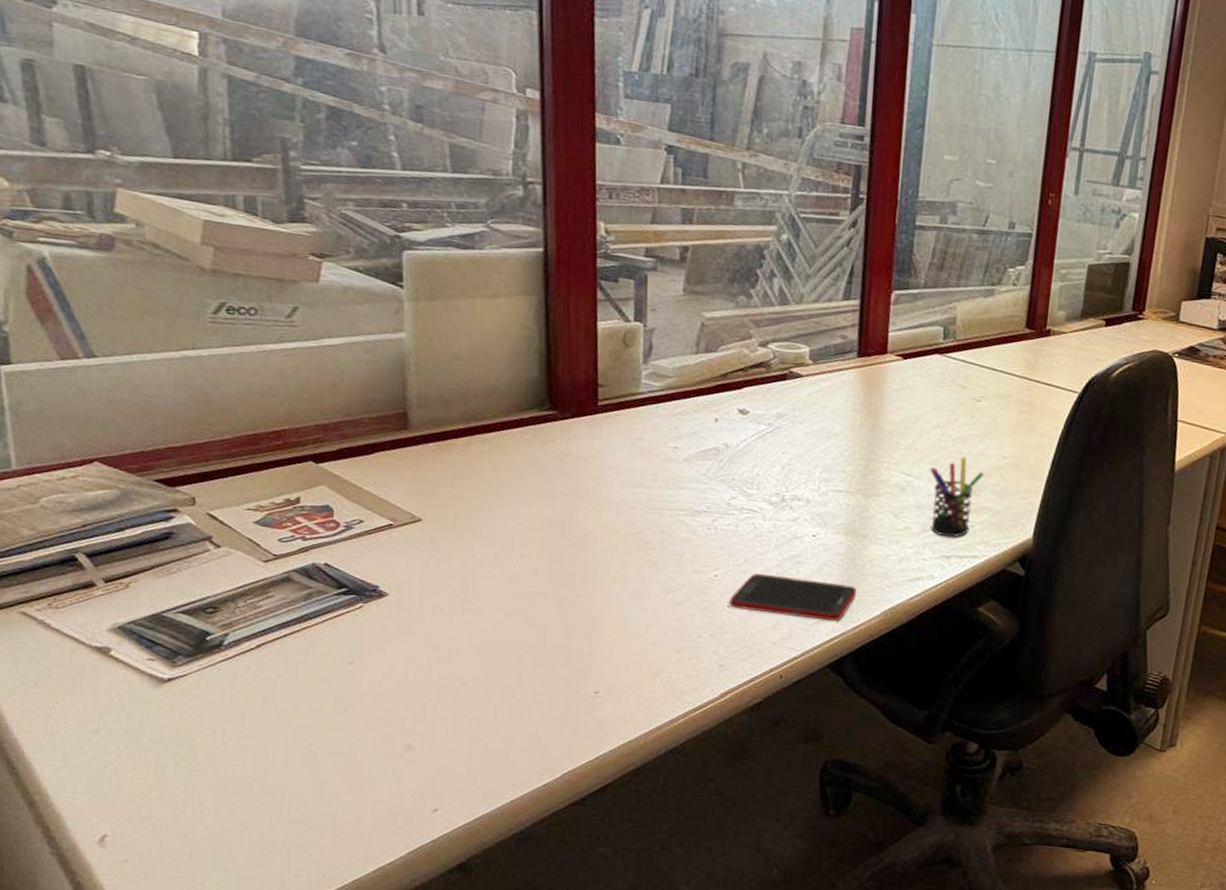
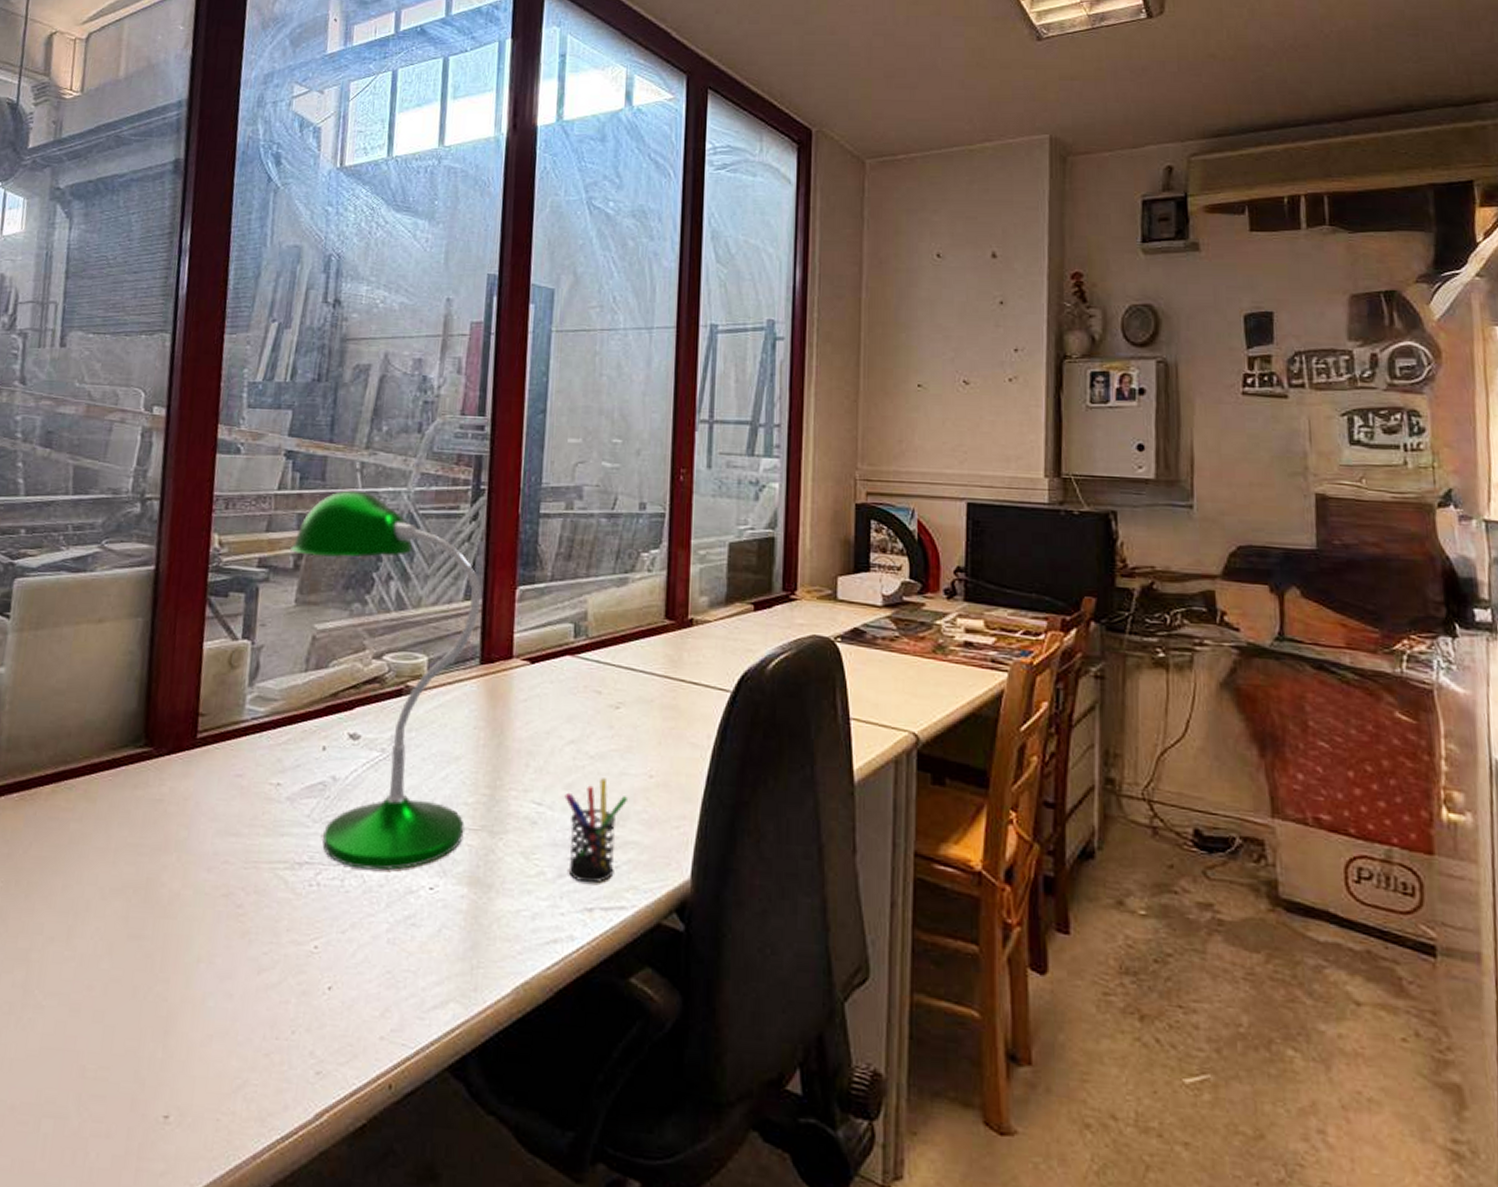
desk lamp: none [676,189,859,520] -> present [290,490,482,871]
cell phone: present [729,574,857,622] -> none [331,942,483,1005]

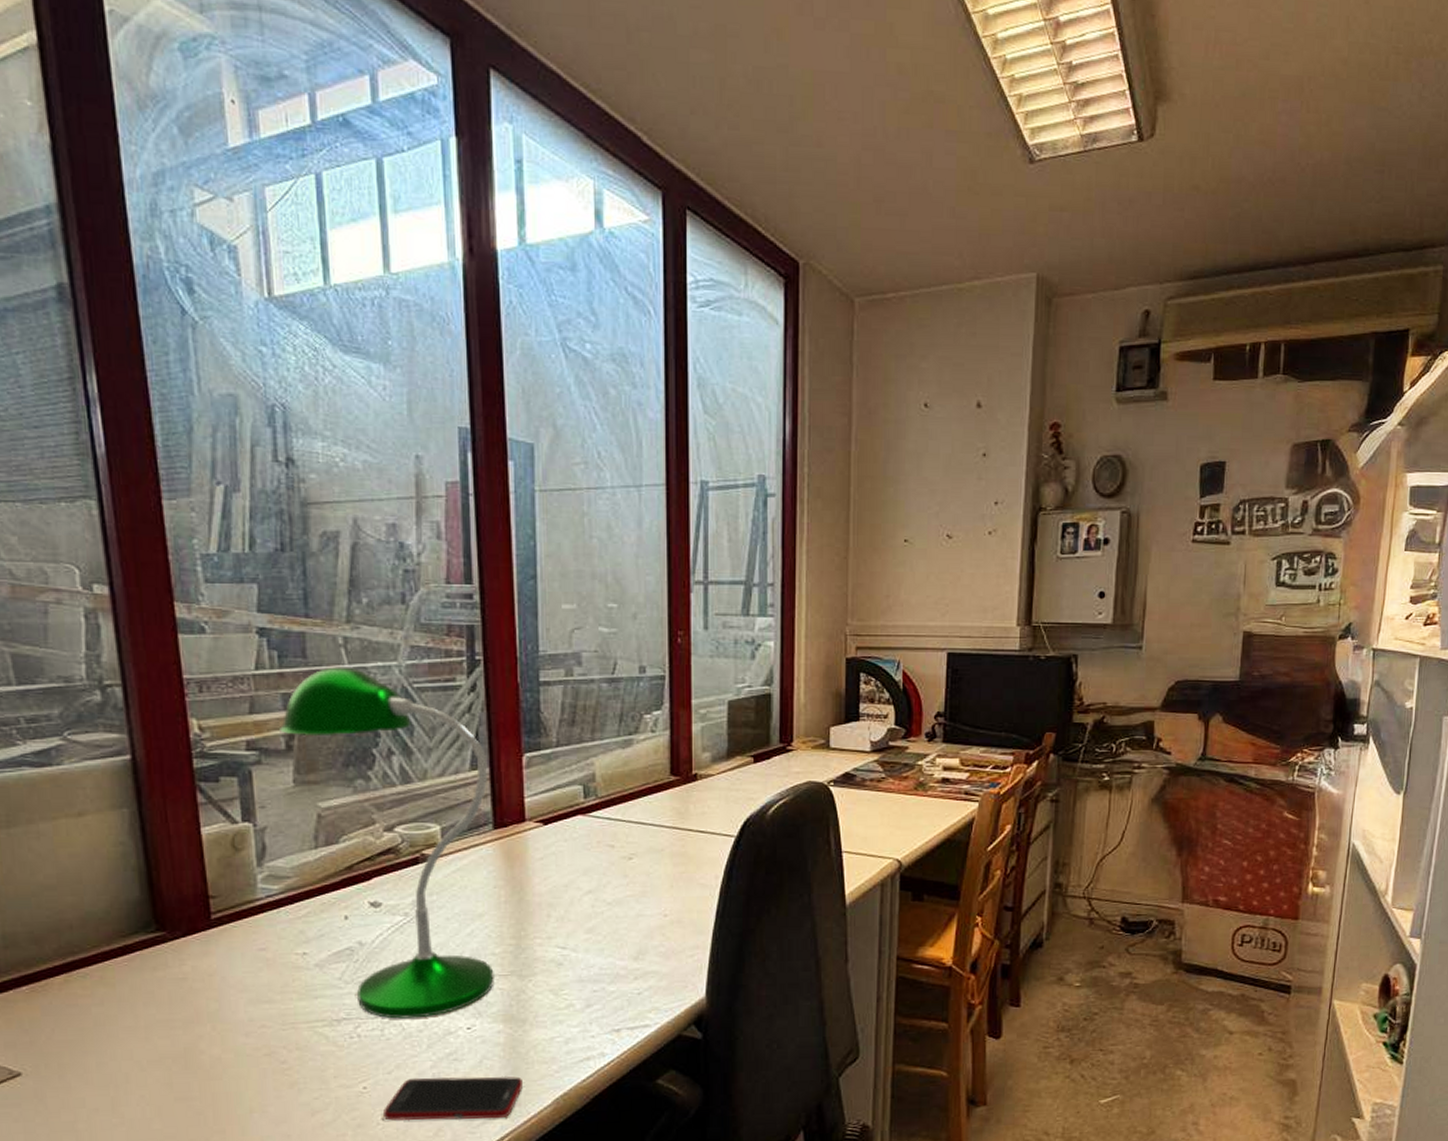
cell phone: none [331,942,483,1005] -> present [384,1076,524,1121]
pen holder: present [564,778,627,884] -> none [587,920,645,1009]

